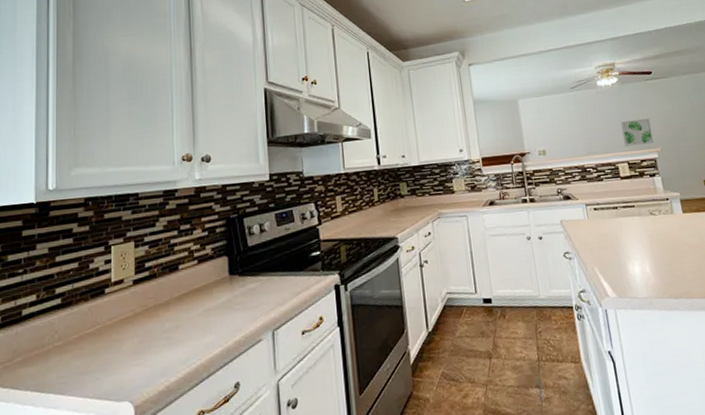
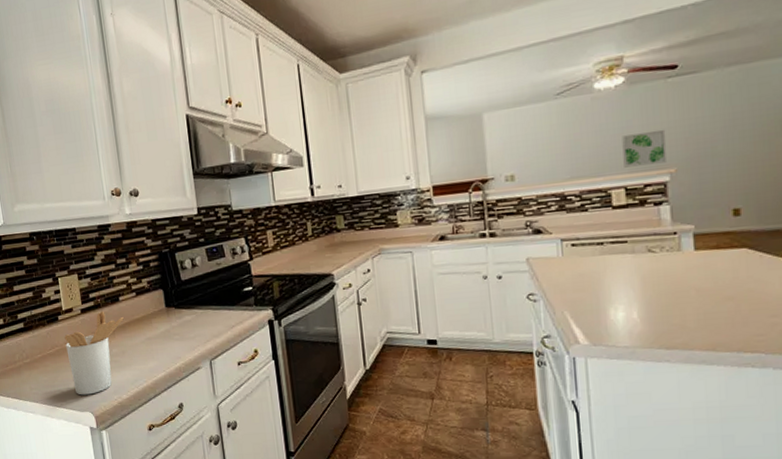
utensil holder: none [109,282,182,382] -> present [64,312,124,395]

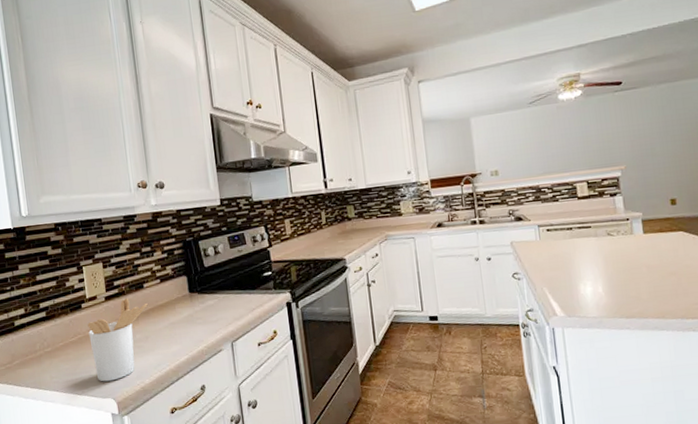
wall art: present [622,129,668,168] -> none [582,133,619,165]

